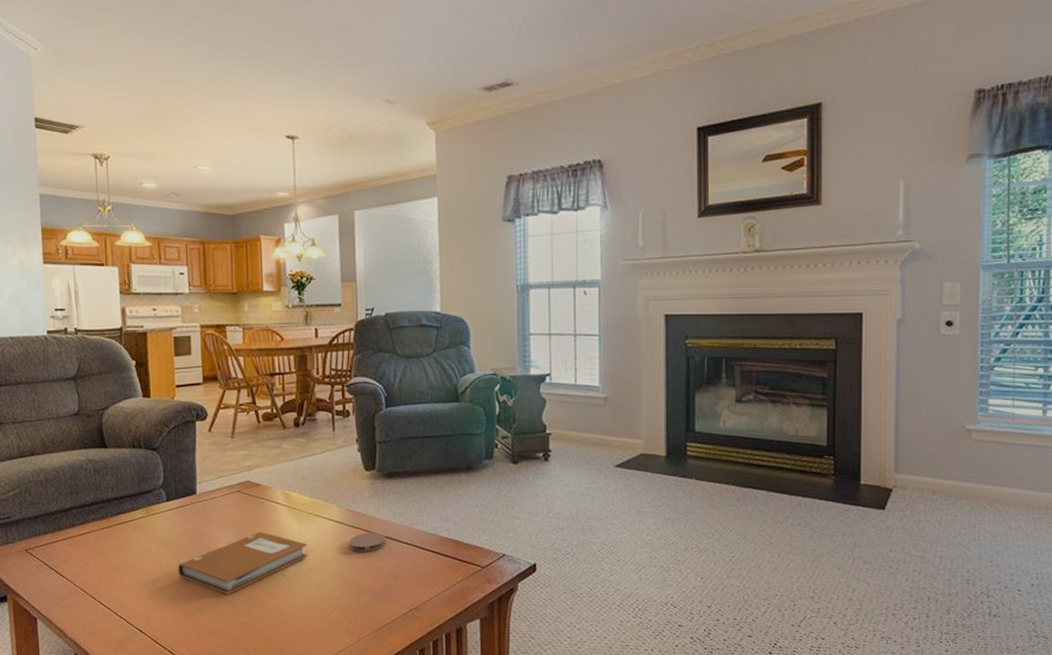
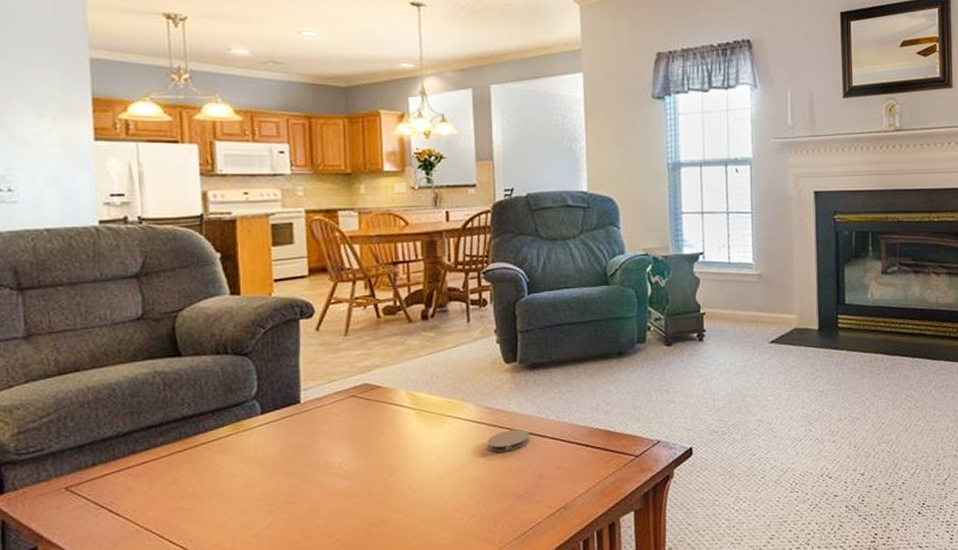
notebook: present [177,531,308,595] -> none [276,439,439,516]

